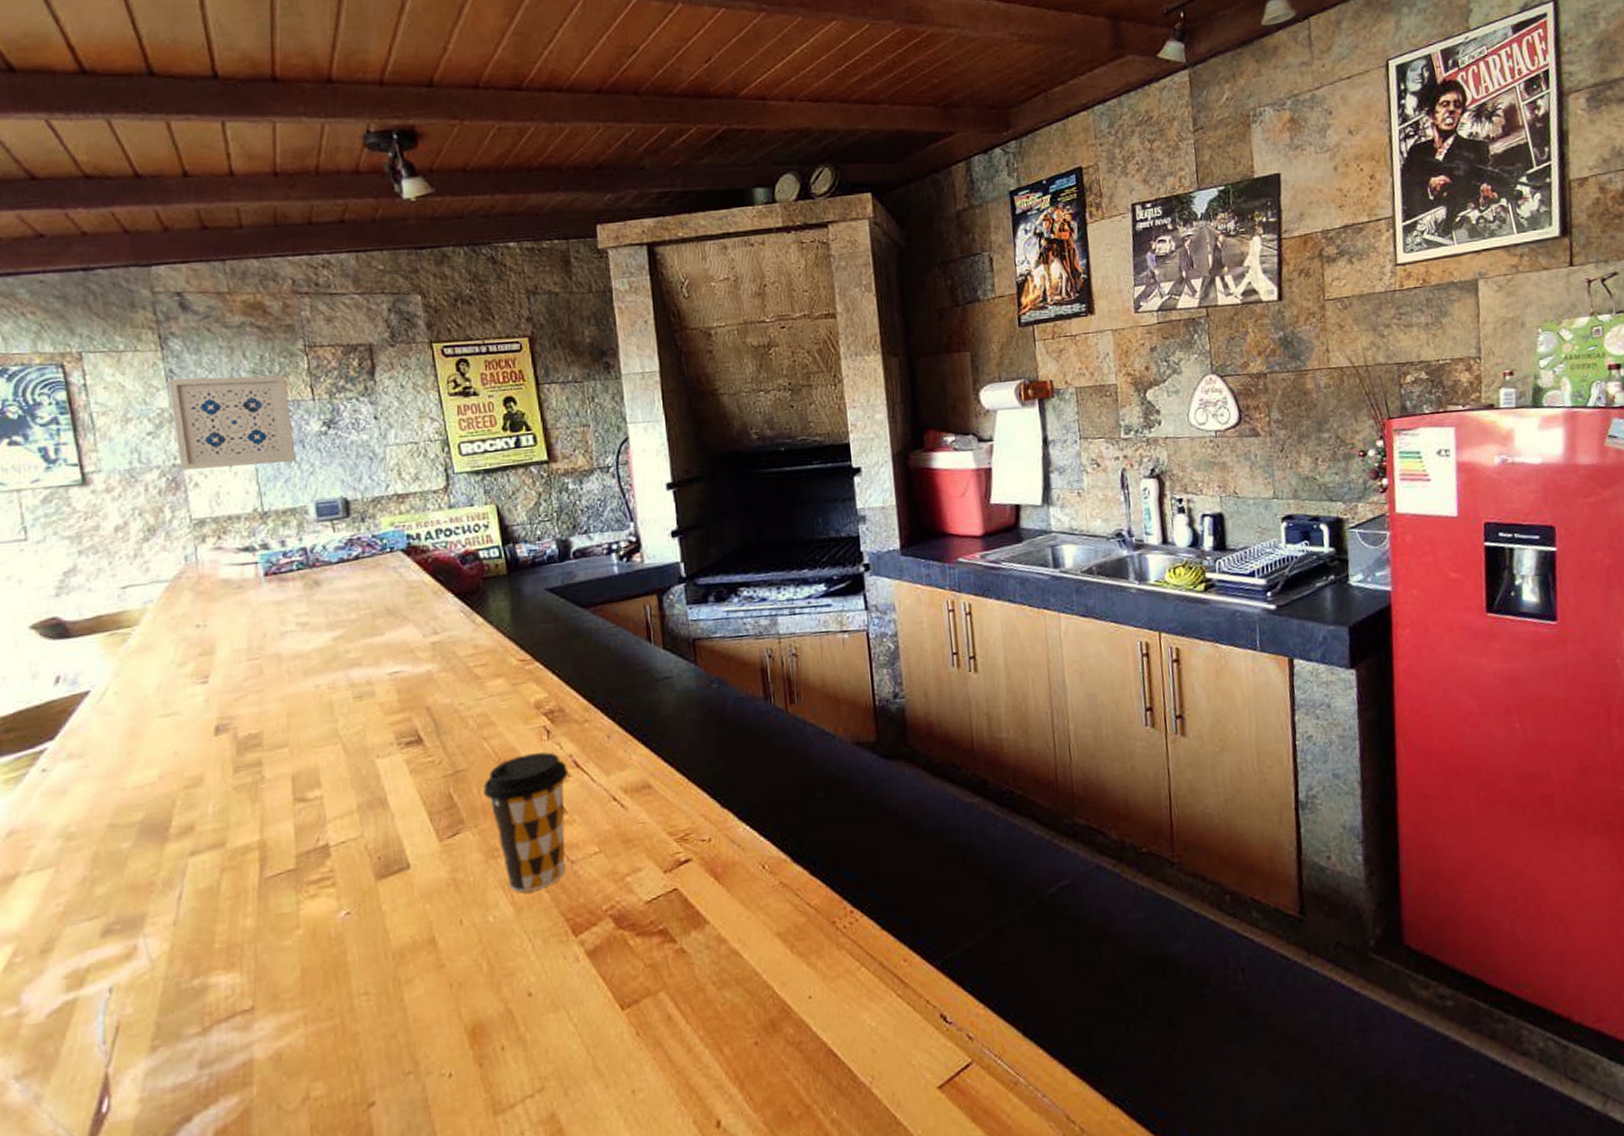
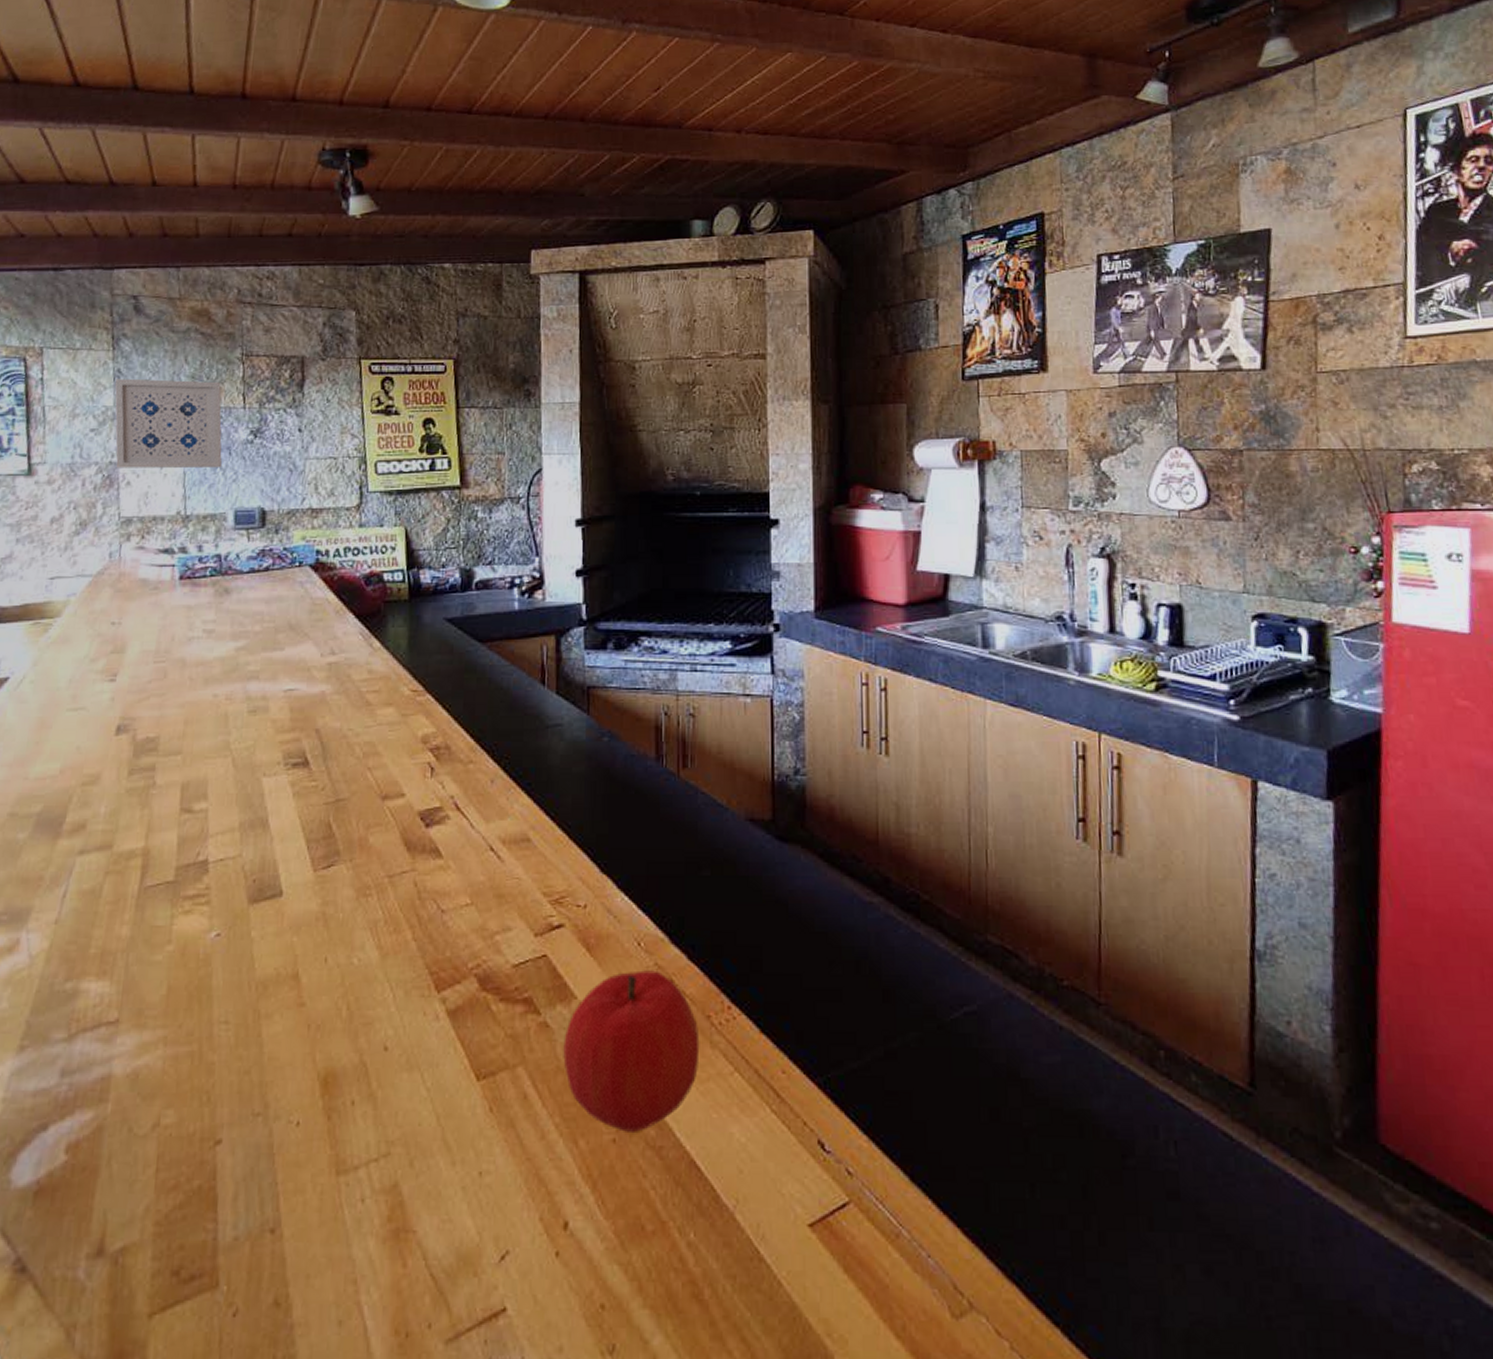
coffee cup: present [483,752,568,892] -> none [361,790,448,936]
fruit: none [700,888,828,1035] -> present [563,970,700,1132]

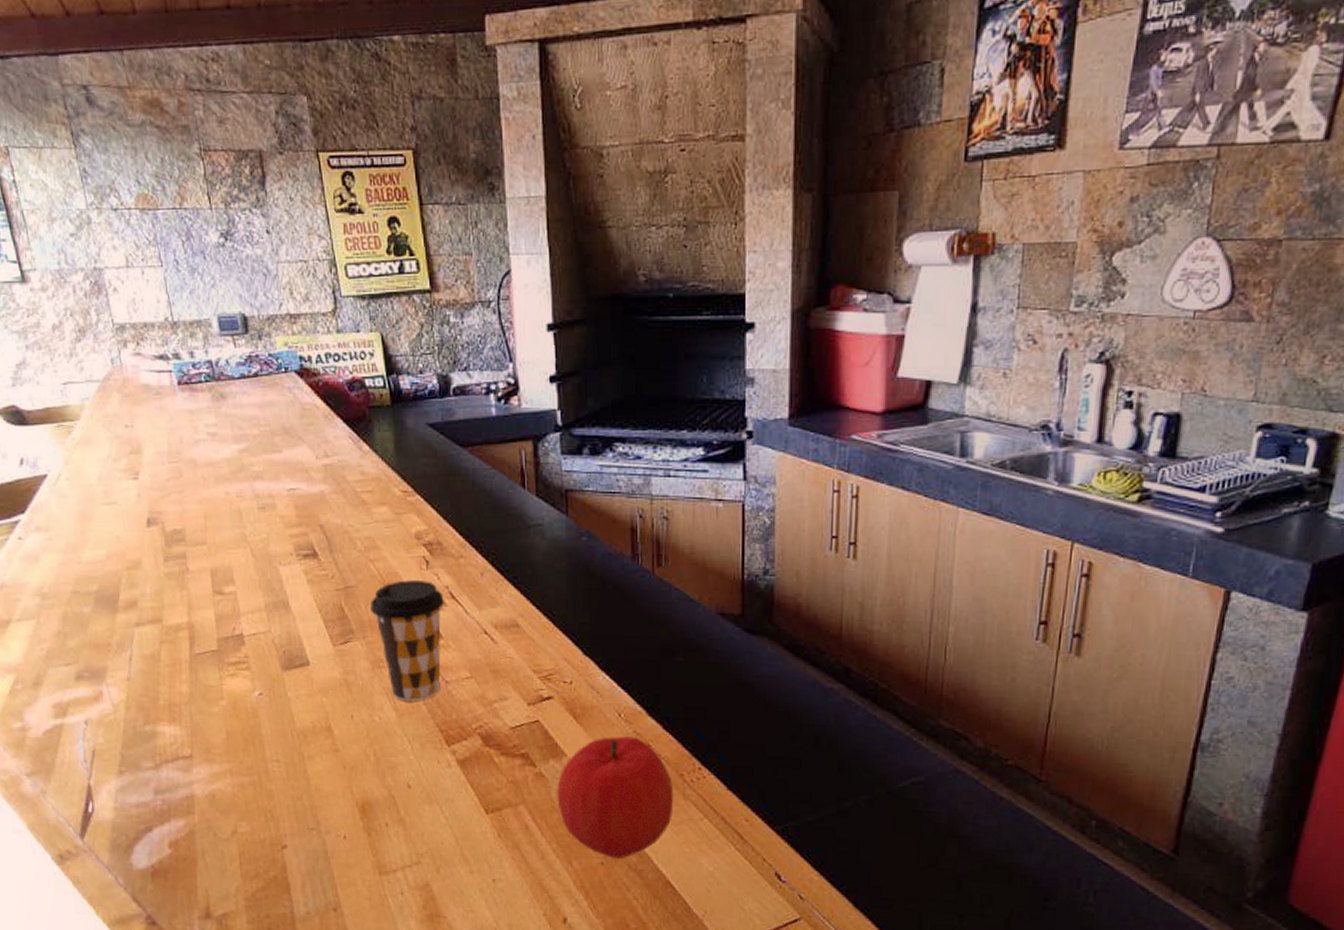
wall art: present [115,378,222,469] -> none [82,178,199,274]
coffee cup: none [361,790,448,936] -> present [370,580,444,701]

